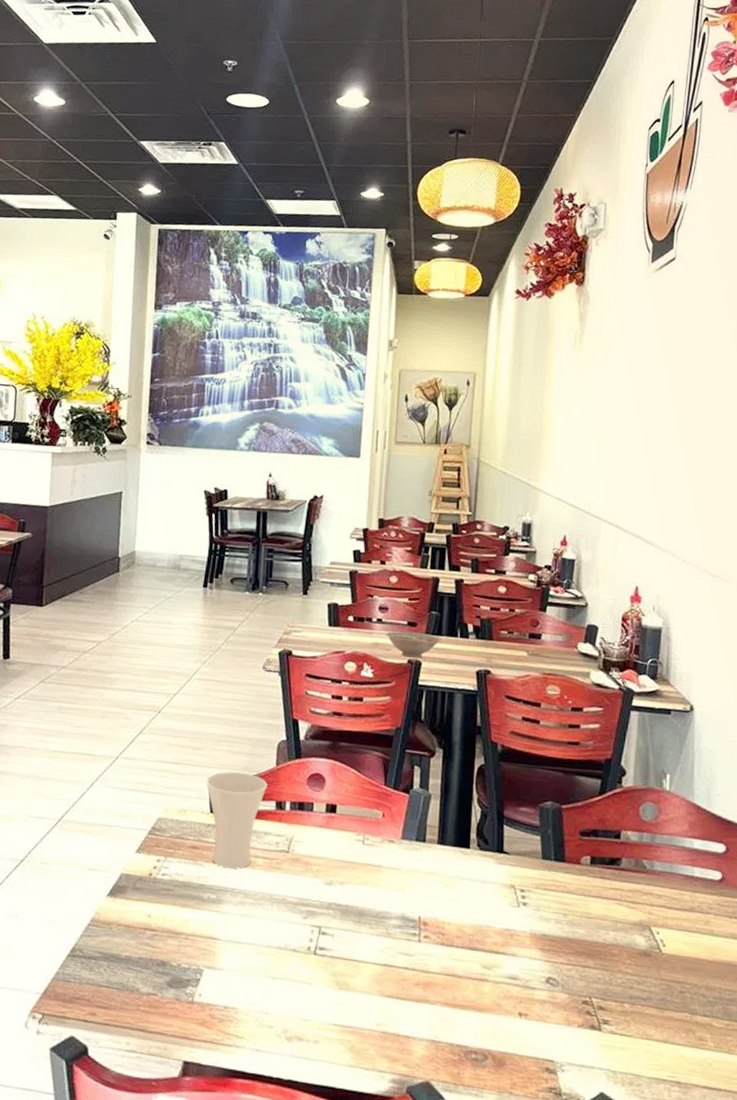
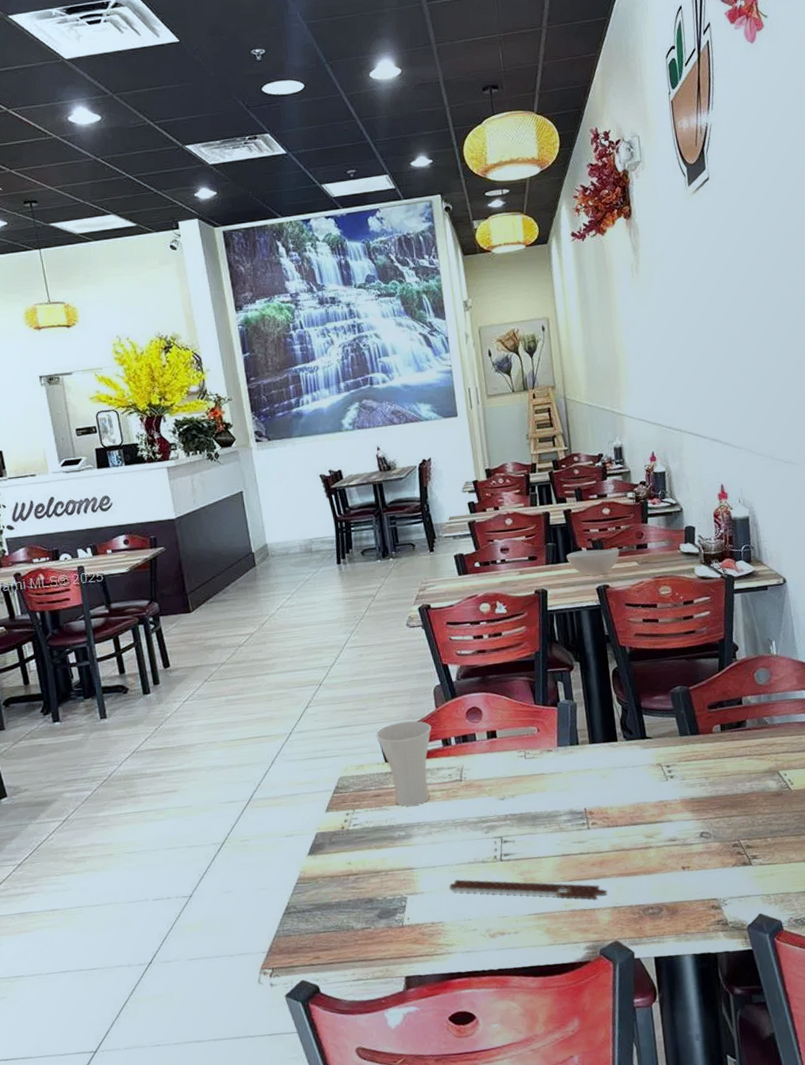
chopsticks: none [252,964,428,1025] -> present [449,879,608,899]
soup bowl: present [385,631,441,658] -> none [510,564,561,589]
soup bowl: none [449,626,510,658] -> present [566,548,620,576]

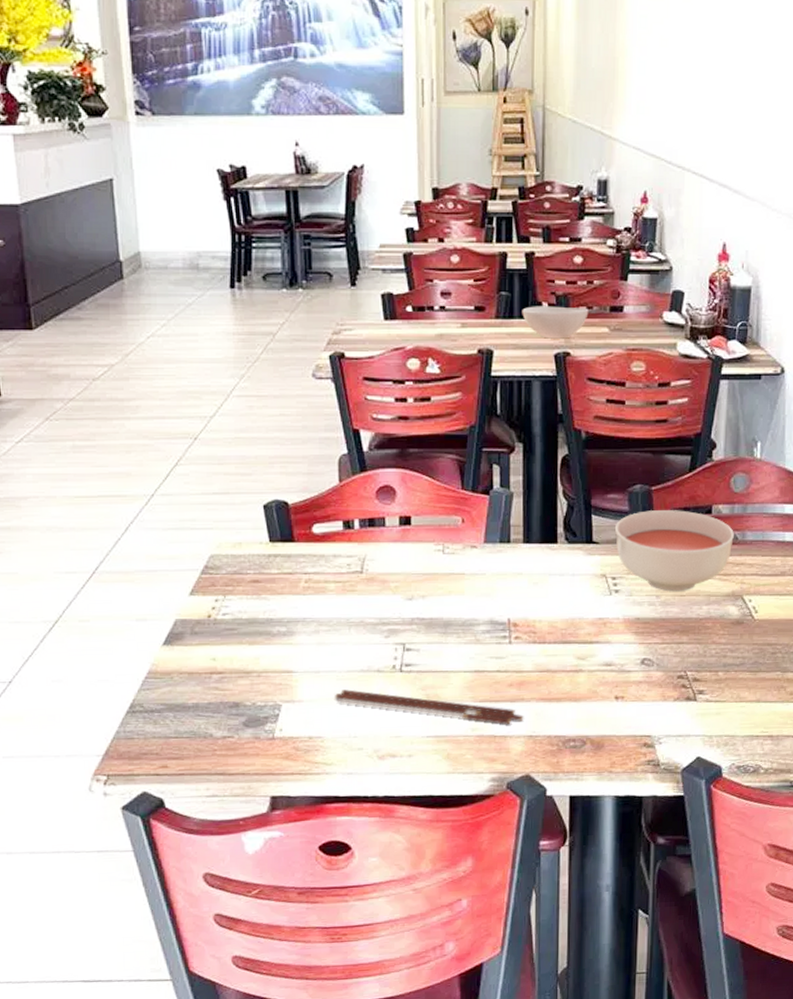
cup: present [376,720,432,806] -> none [261,494,331,597]
bowl: none [663,704,764,773] -> present [614,510,734,592]

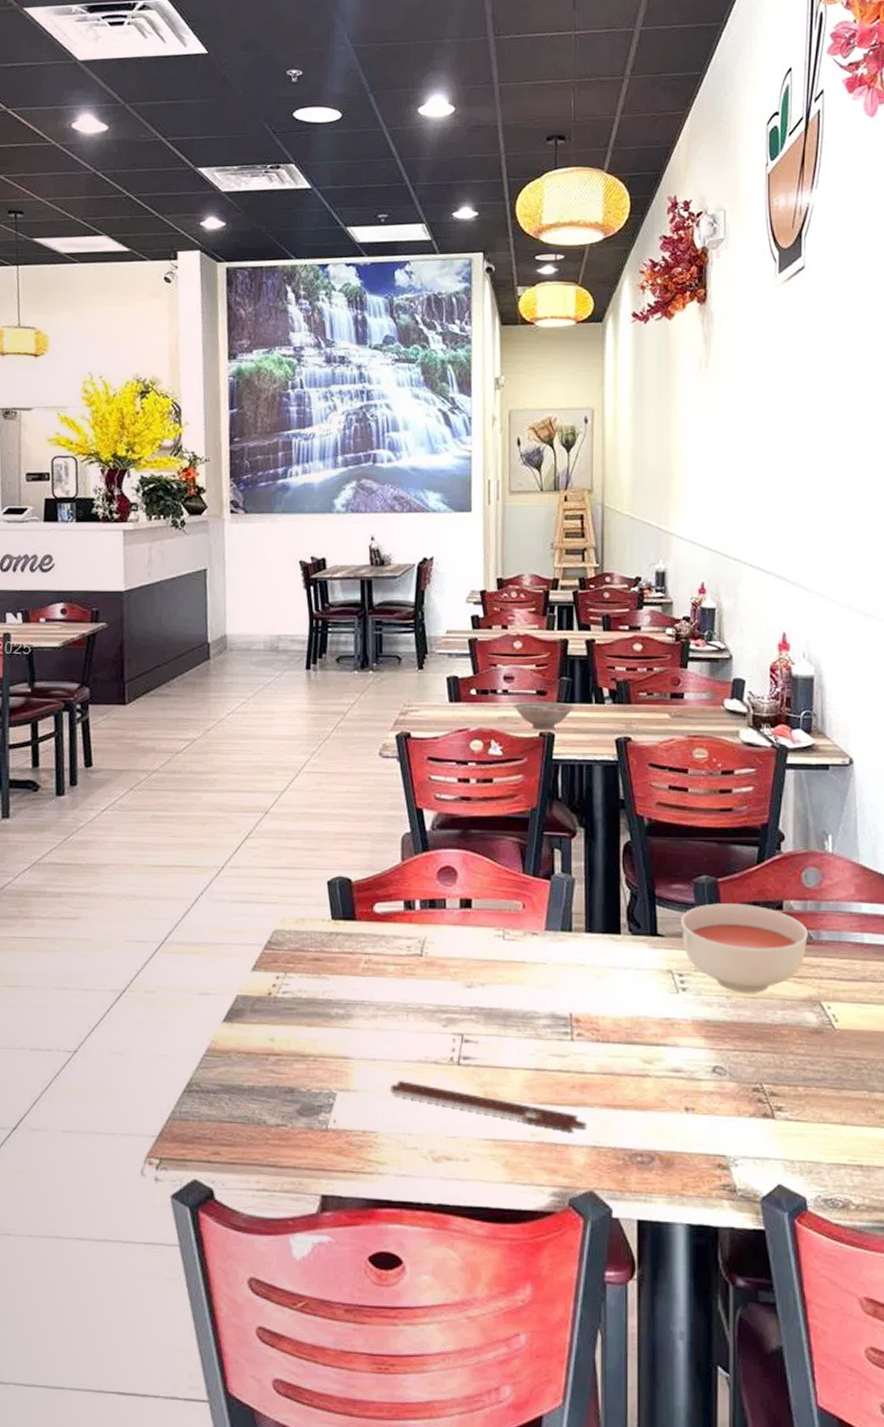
soup bowl: none [450,318,514,347] -> present [512,701,575,730]
soup bowl: present [522,306,589,339] -> none [583,691,649,724]

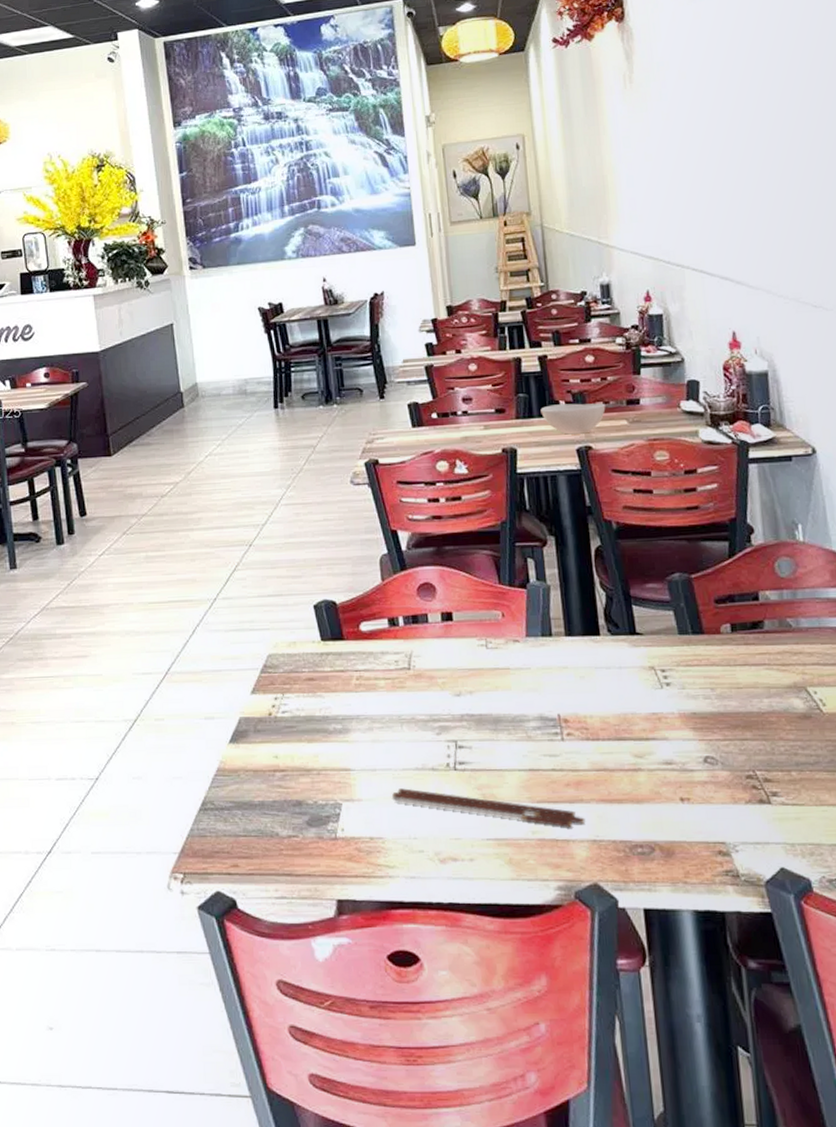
soup bowl: present [512,701,575,730] -> none [473,418,534,446]
soup bowl: none [583,691,649,724] -> present [540,403,606,435]
bowl: present [680,903,808,993] -> none [657,598,787,684]

